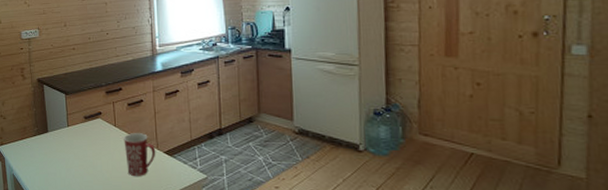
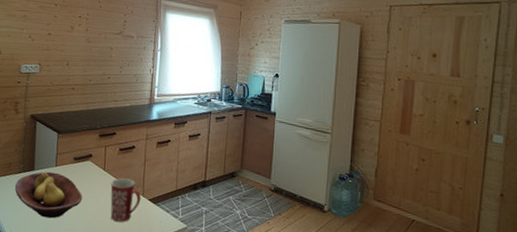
fruit bowl: none [32,132,98,177] -> present [14,171,83,219]

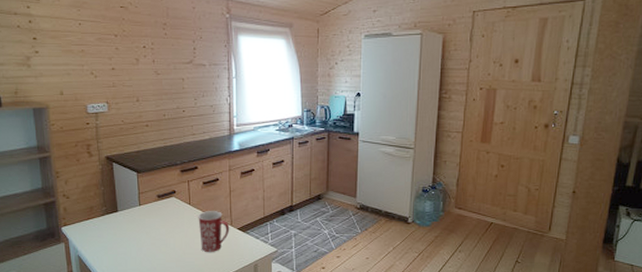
fruit bowl: present [14,171,83,219] -> none [100,211,171,256]

